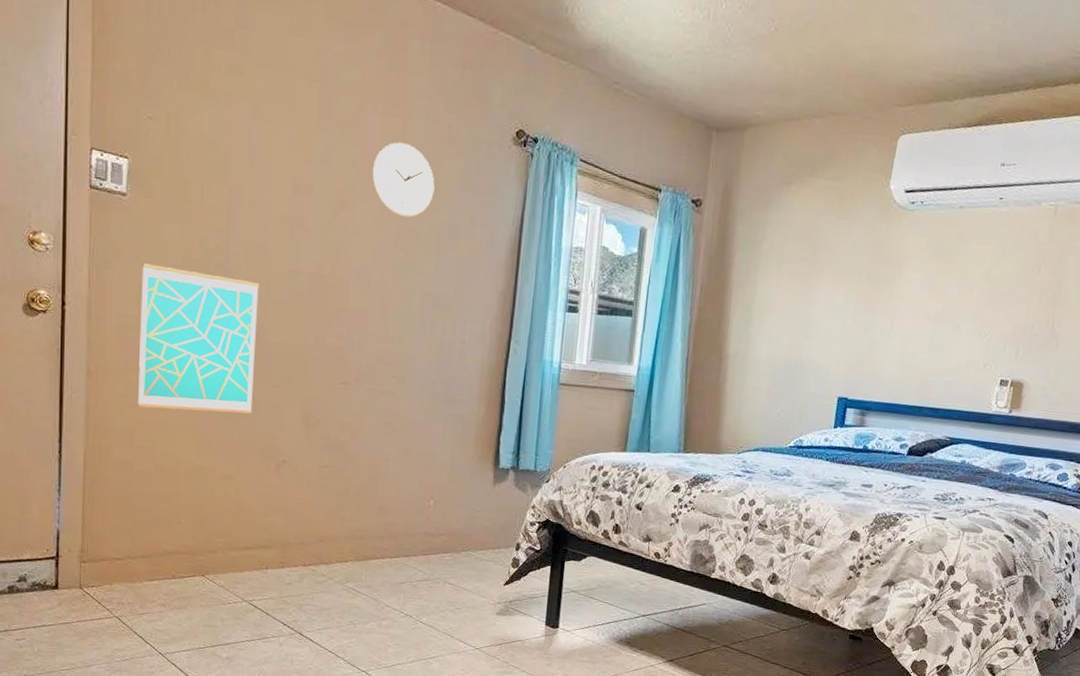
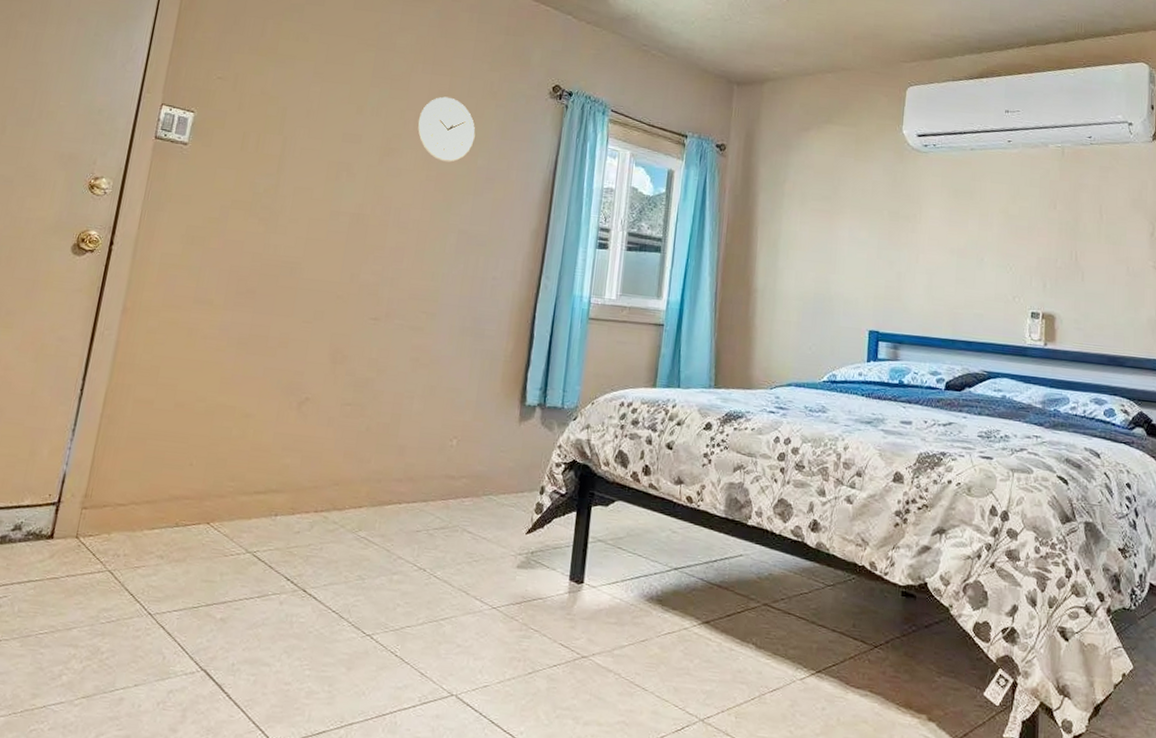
wall art: present [137,263,259,414] -> none [166,205,302,350]

